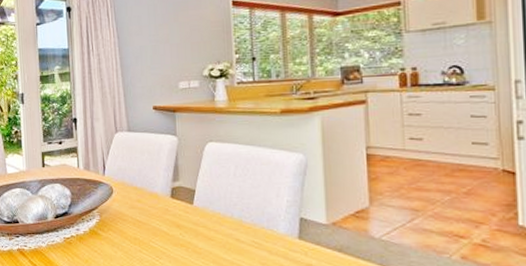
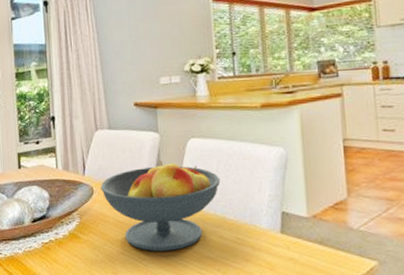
fruit bowl: none [119,162,238,251] -> present [100,160,221,251]

